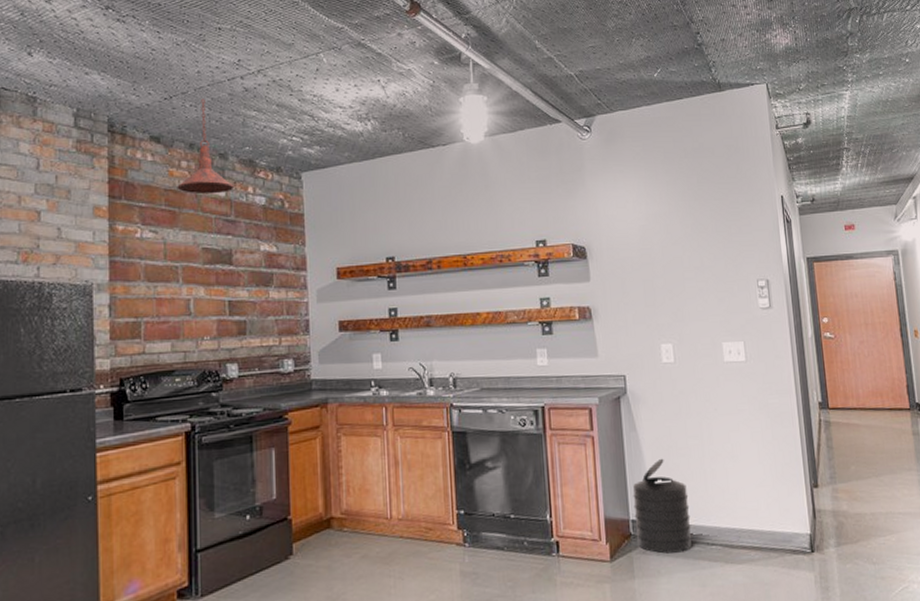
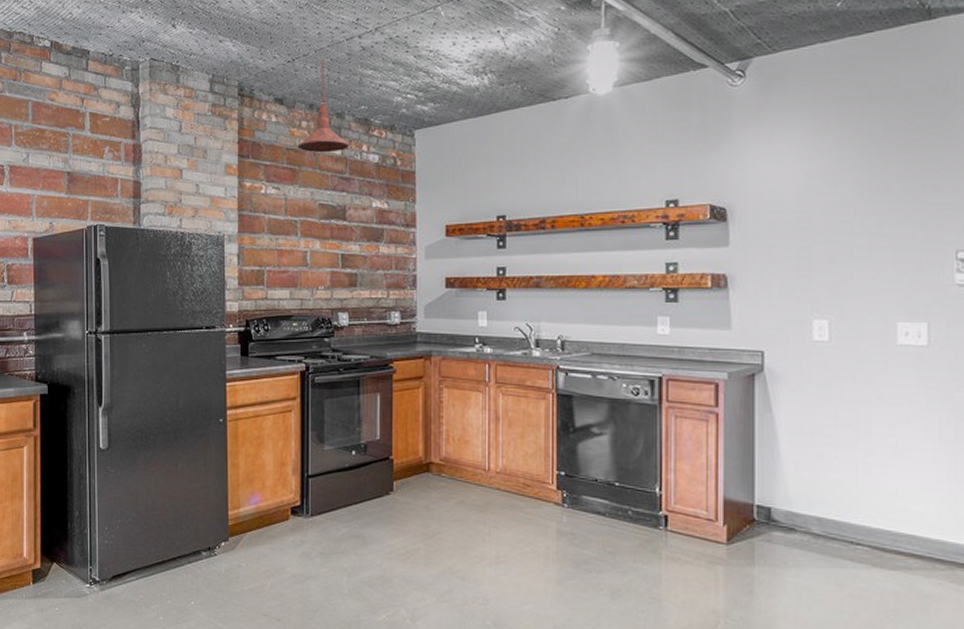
trash can: present [633,458,692,554] -> none [760,444,832,547]

